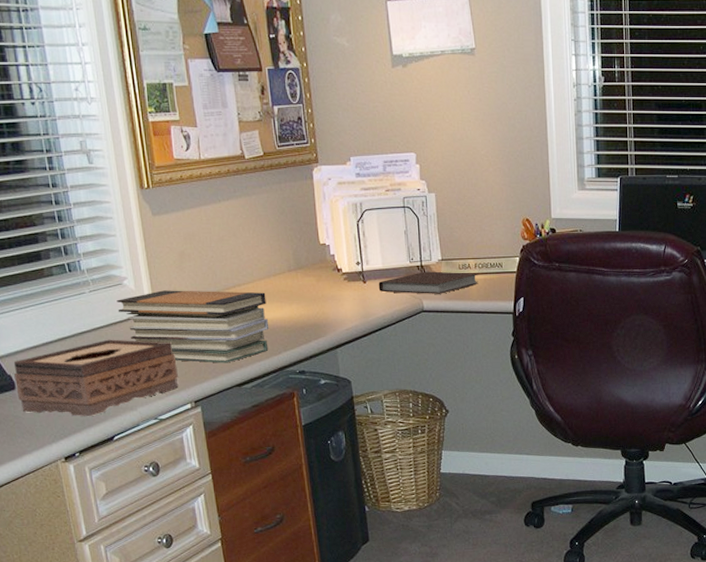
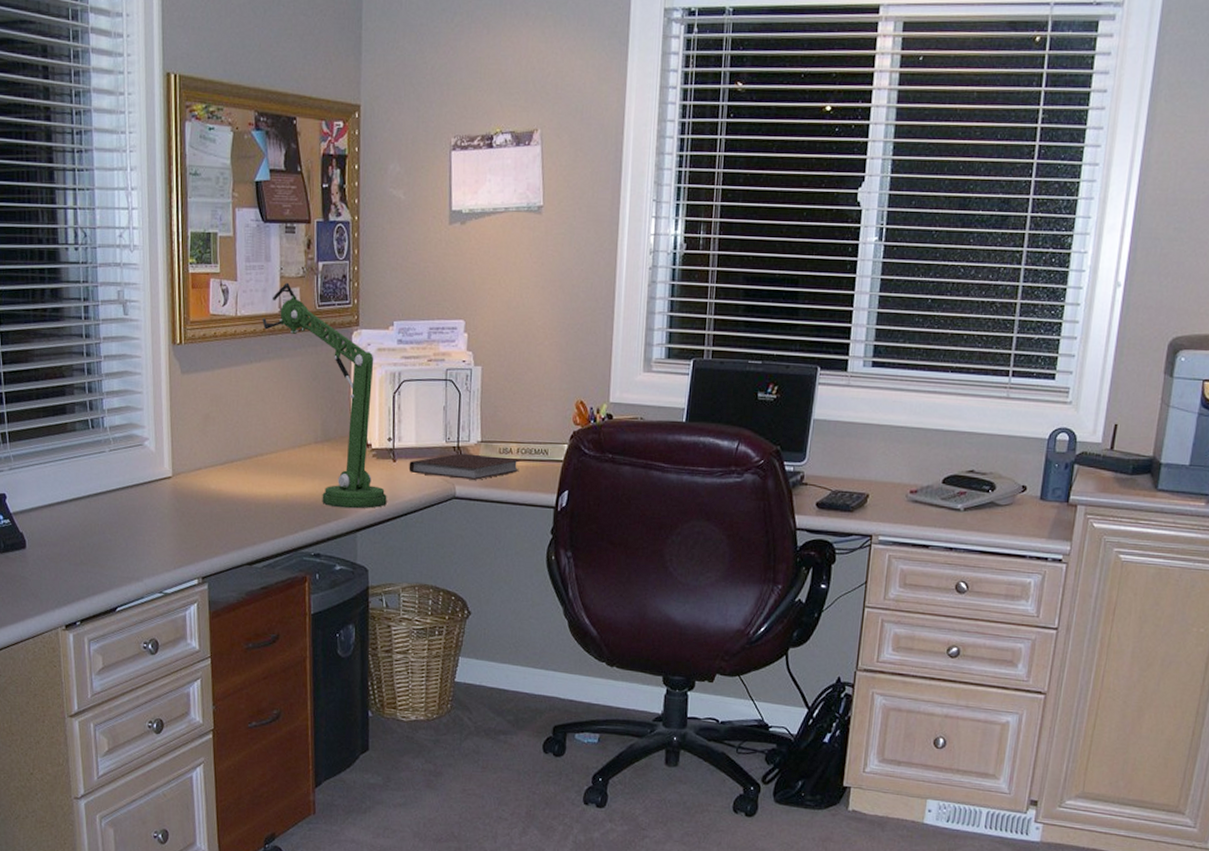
tissue box: present [13,339,178,417] -> none [26,503,189,585]
book stack: present [117,290,269,363] -> none [135,454,288,539]
desk lamp: none [225,126,362,328] -> present [262,282,387,509]

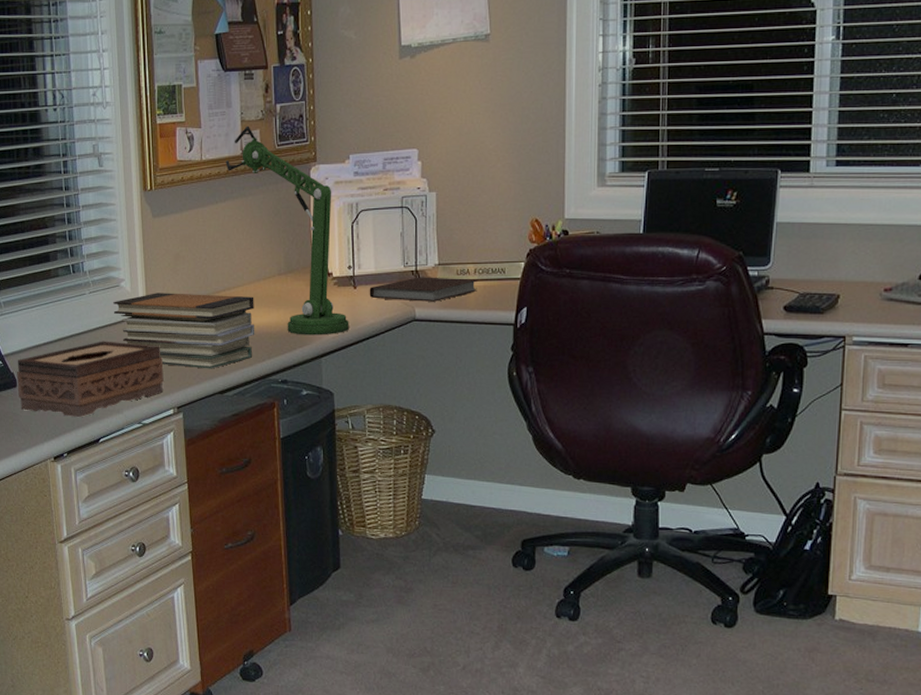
tissue box: none [26,503,189,585] -> present [17,341,164,418]
book stack: none [135,454,288,539] -> present [113,293,255,369]

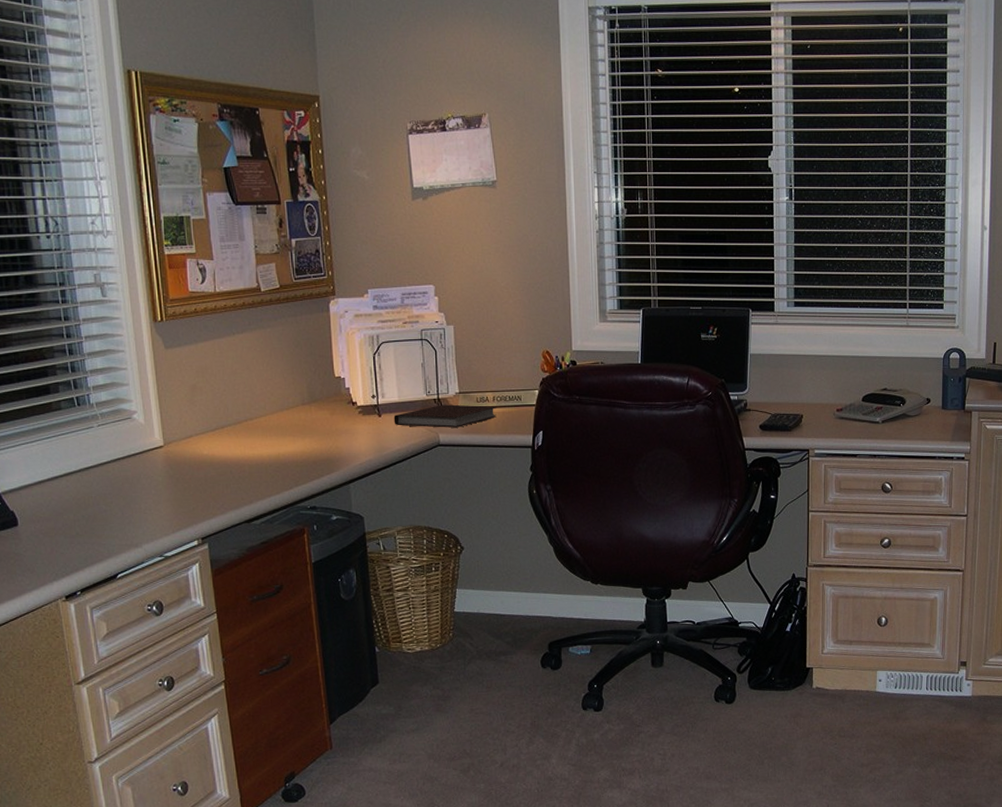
tissue box: present [17,341,164,418] -> none [17,474,186,554]
book stack: present [113,293,255,369] -> none [125,424,281,499]
desk lamp: present [225,125,349,336] -> none [241,259,376,463]

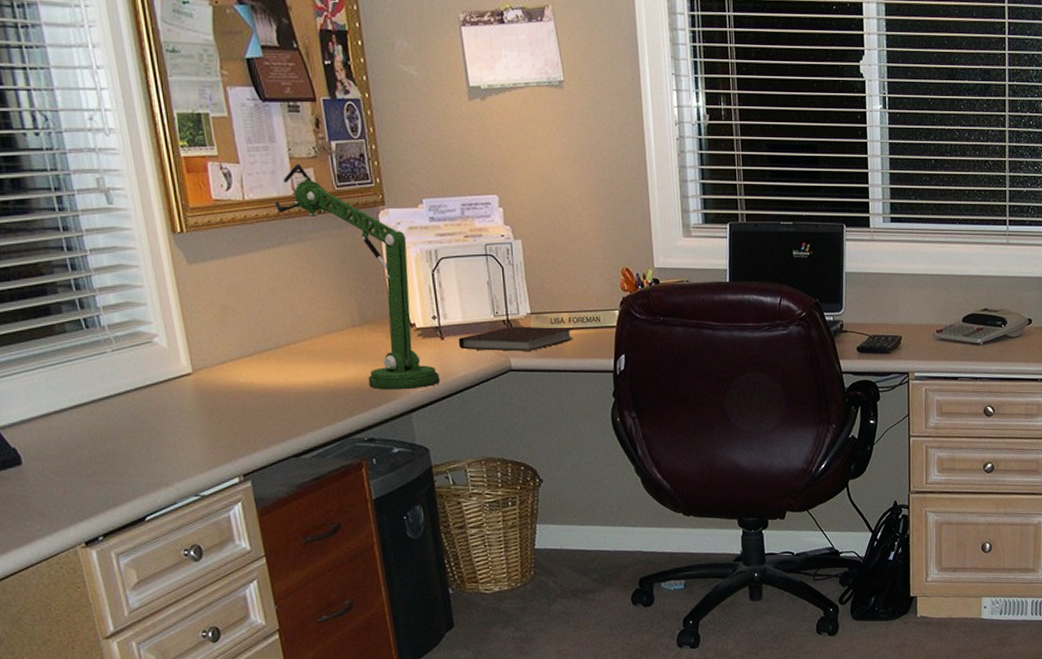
desk lamp: none [241,259,376,463] -> present [274,163,440,390]

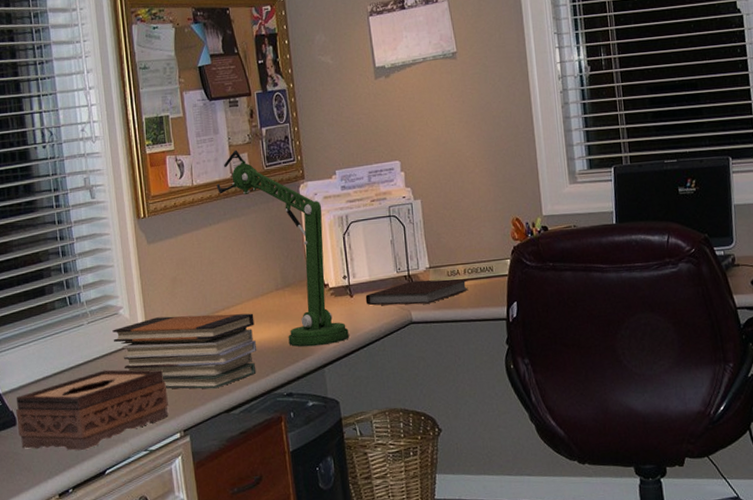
tissue box: none [18,405,223,495] -> present [16,369,168,451]
book stack: none [146,348,331,431] -> present [112,313,257,389]

